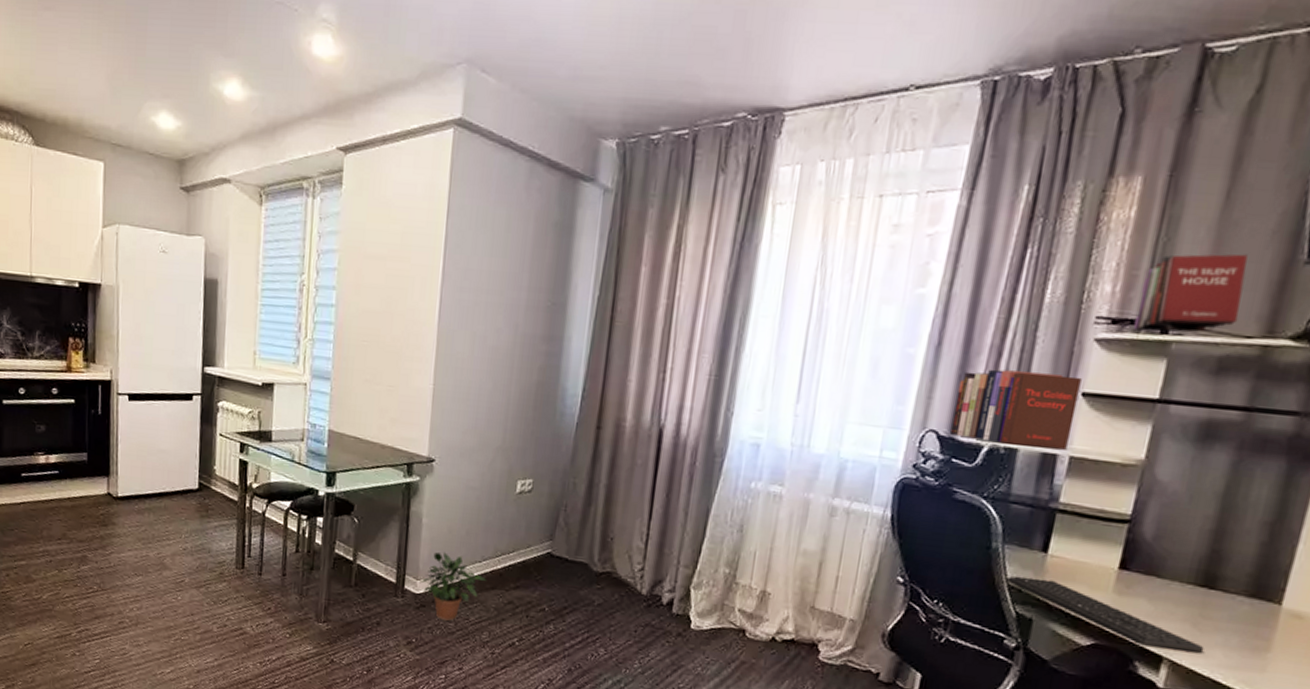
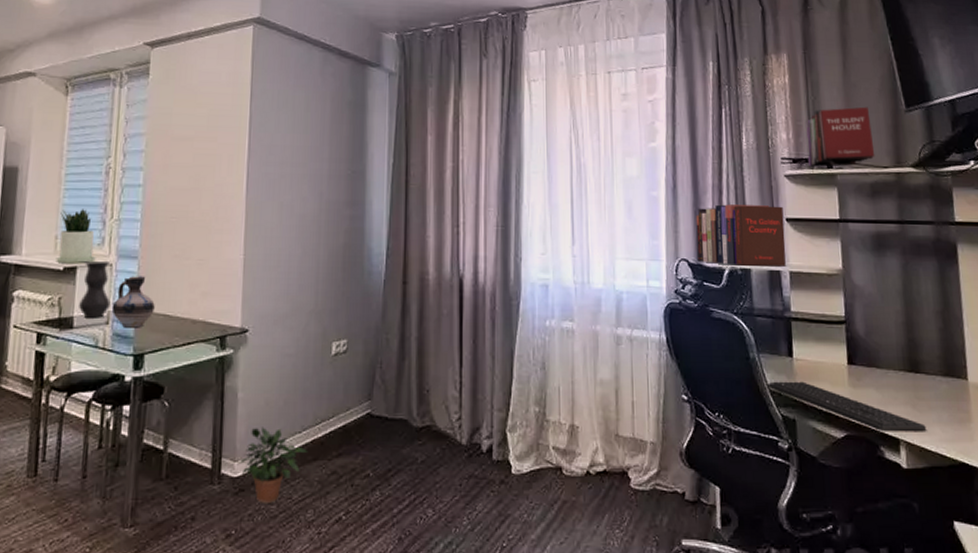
planter: none [255,326,291,381] -> present [56,209,96,264]
vase: none [277,379,305,435] -> present [79,261,111,318]
ceramic jug: none [306,396,346,447] -> present [111,276,155,328]

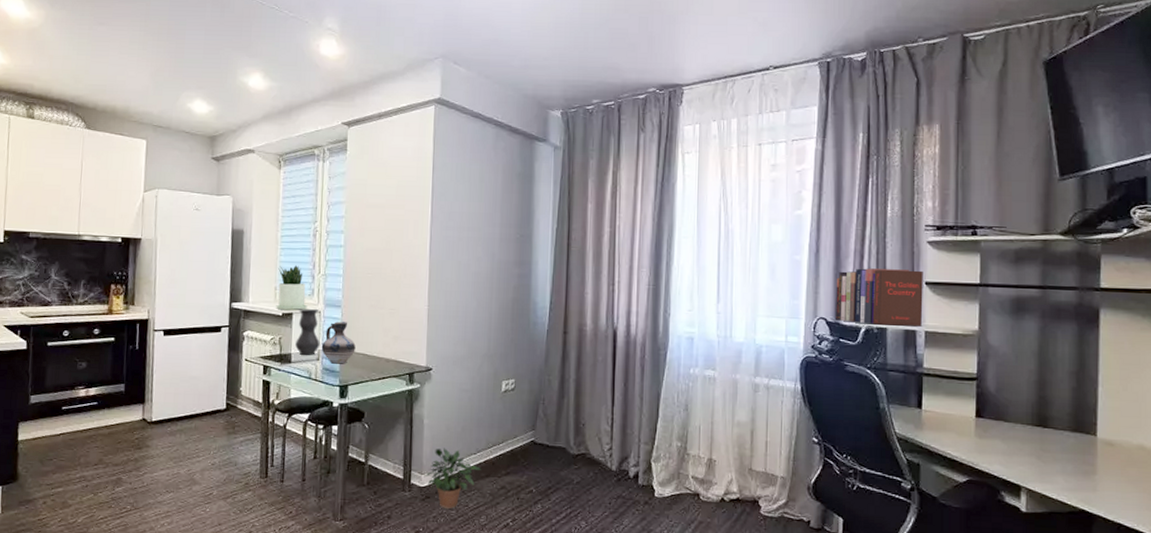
computer keyboard: present [768,381,927,432] -> none [896,429,1049,480]
books: present [806,106,875,167] -> none [952,175,1022,234]

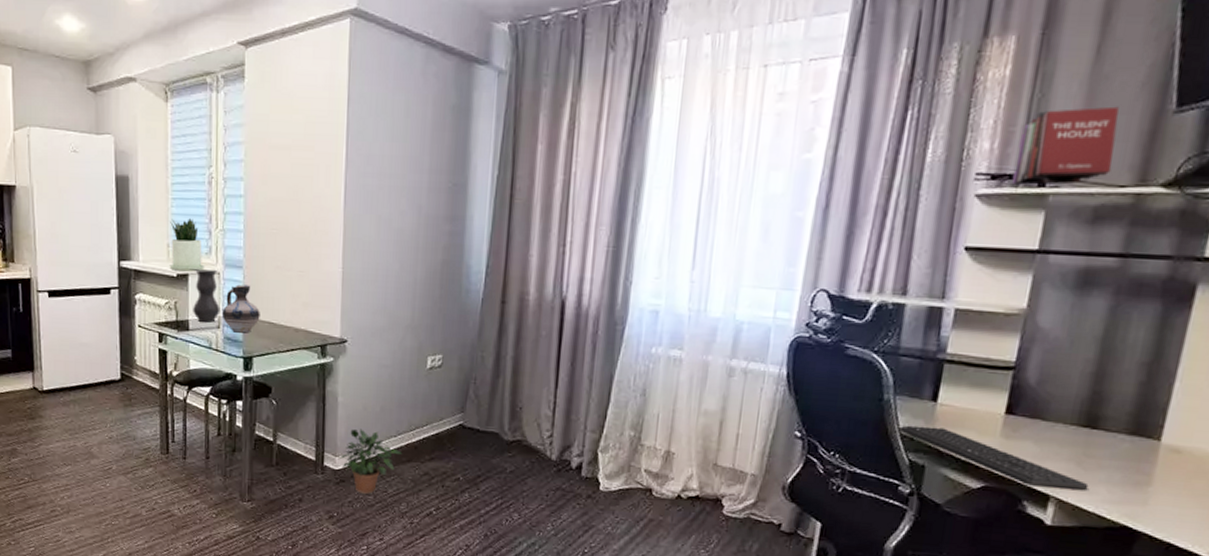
books: present [836,268,923,327] -> none [840,228,964,303]
computer keyboard: none [896,429,1049,480] -> present [900,425,1089,490]
books: none [952,175,1022,234] -> present [1011,106,1119,186]

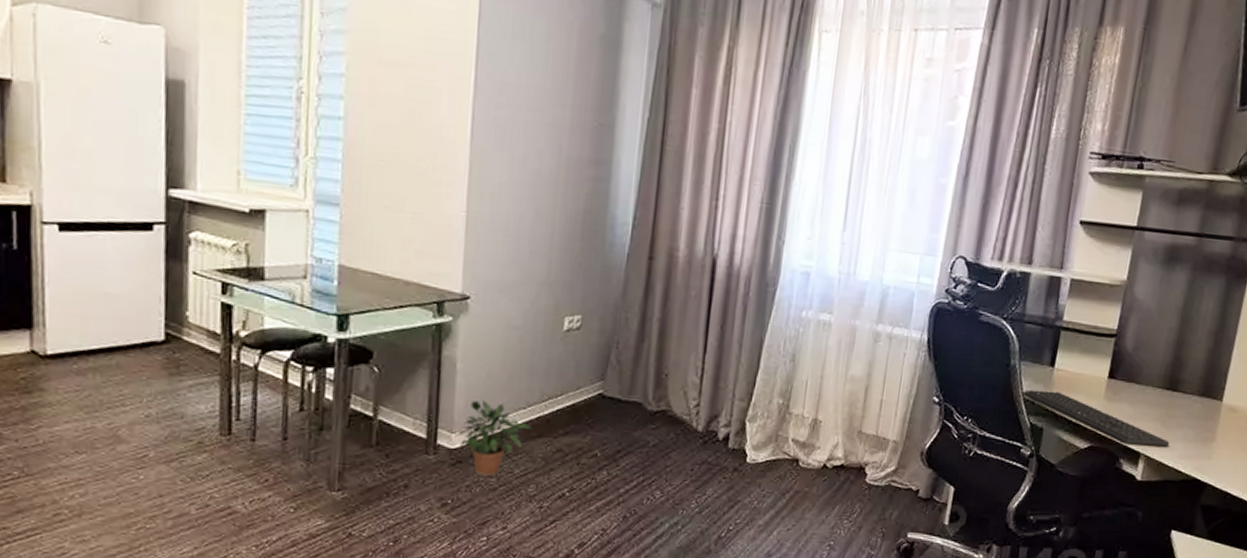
planter: present [169,218,205,271] -> none [239,140,289,206]
vase: present [193,269,220,323] -> none [270,204,308,271]
ceramic jug: present [221,284,260,333] -> none [309,225,361,286]
books: present [1011,106,1119,186] -> none [1117,99,1199,169]

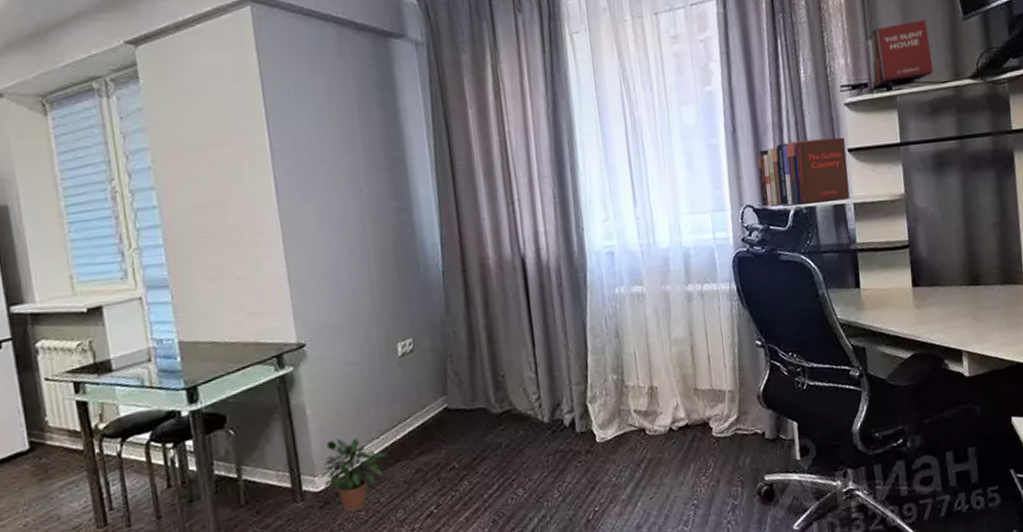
books: none [976,199,1080,273] -> present [758,137,850,207]
computer keyboard: present [1023,389,1170,447] -> none [838,310,987,346]
books: none [1117,99,1199,169] -> present [863,19,934,91]

